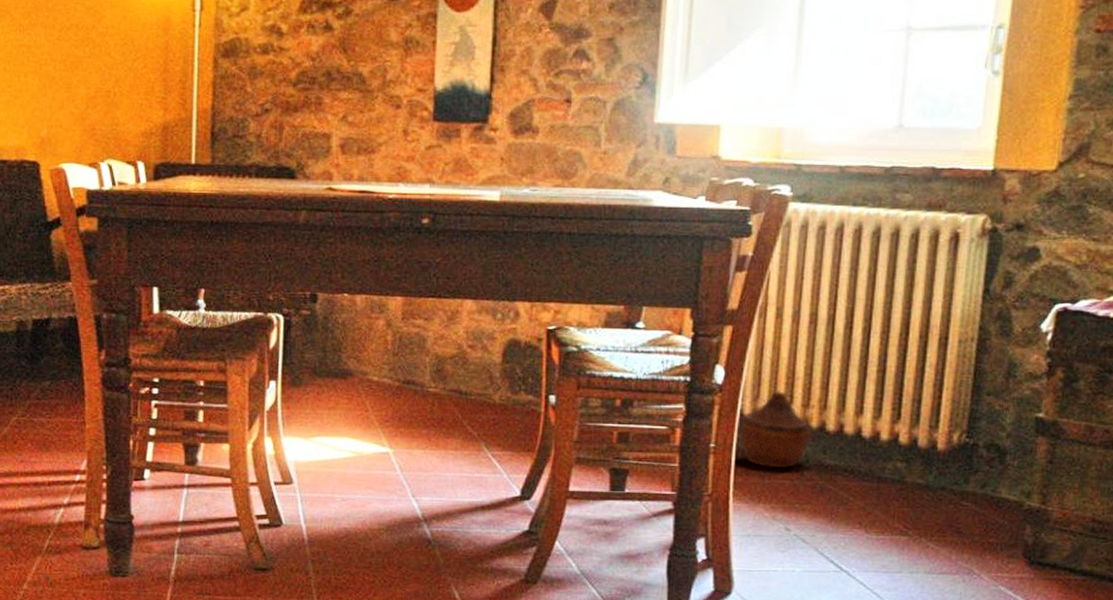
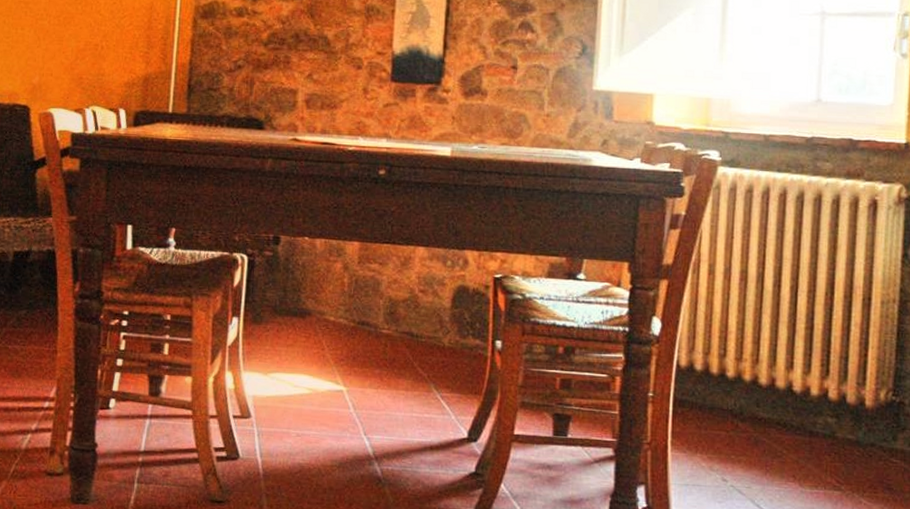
woven basket: present [740,391,811,468] -> none [677,344,745,419]

